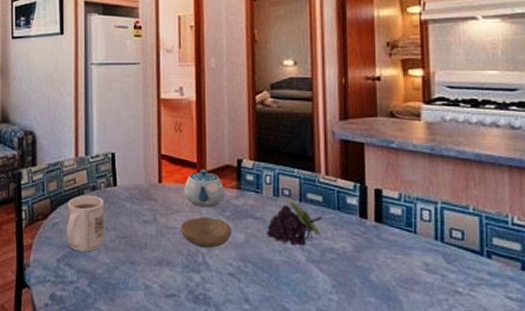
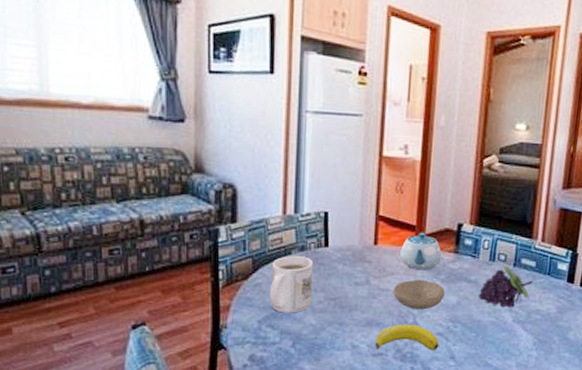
banana: none [167,263,231,293] -> present [376,324,439,351]

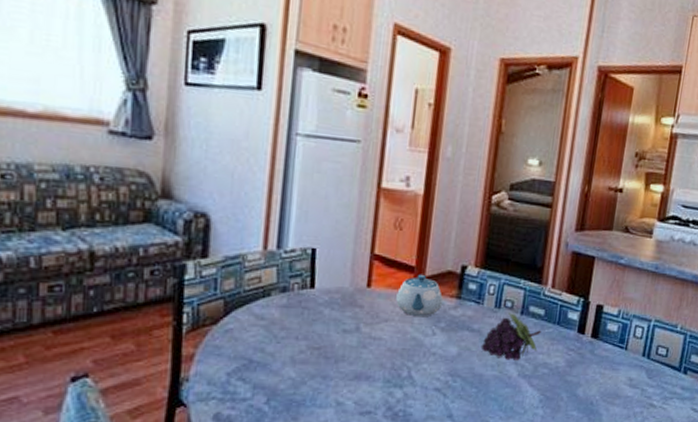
mug: present [269,256,314,313] -> none [242,298,297,364]
banana: present [376,324,439,351] -> none [363,378,436,409]
bowl: present [392,279,445,310] -> none [385,327,445,362]

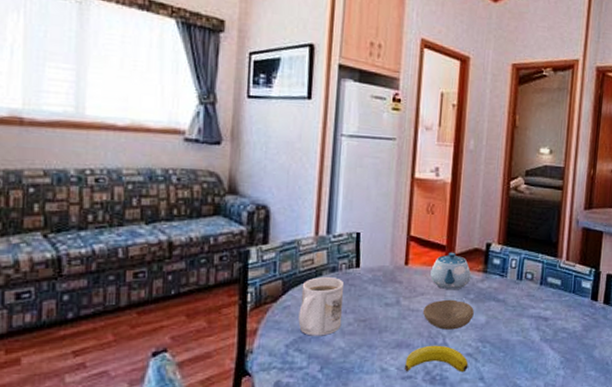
mug: none [242,298,297,364] -> present [298,277,345,336]
banana: none [363,378,436,409] -> present [405,345,469,373]
bowl: none [385,327,445,362] -> present [422,299,474,330]
fruit: present [480,312,541,360] -> none [506,283,559,326]

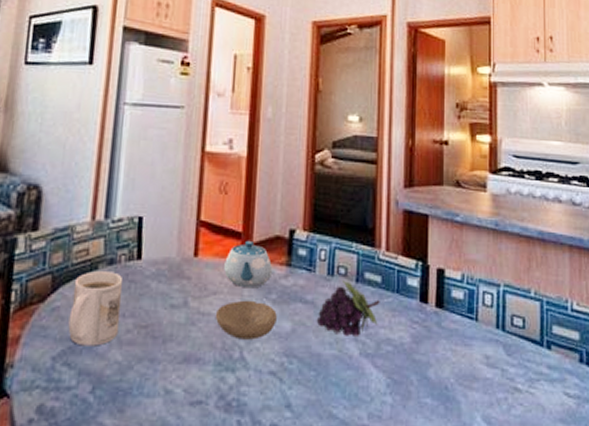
banana: present [405,345,469,373] -> none [194,360,272,397]
fruit: none [506,283,559,326] -> present [316,280,380,336]

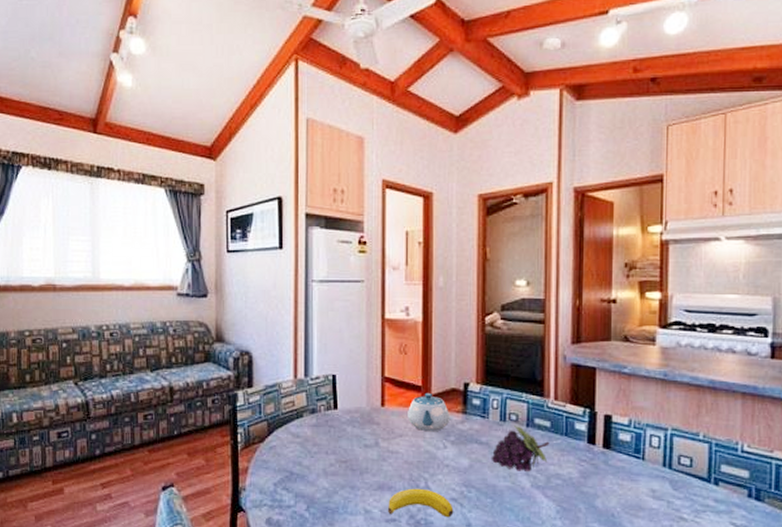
mug: present [68,271,124,346] -> none [284,419,324,476]
banana: none [194,360,272,397] -> present [388,488,454,518]
bowl: present [215,300,277,340] -> none [402,441,456,473]

